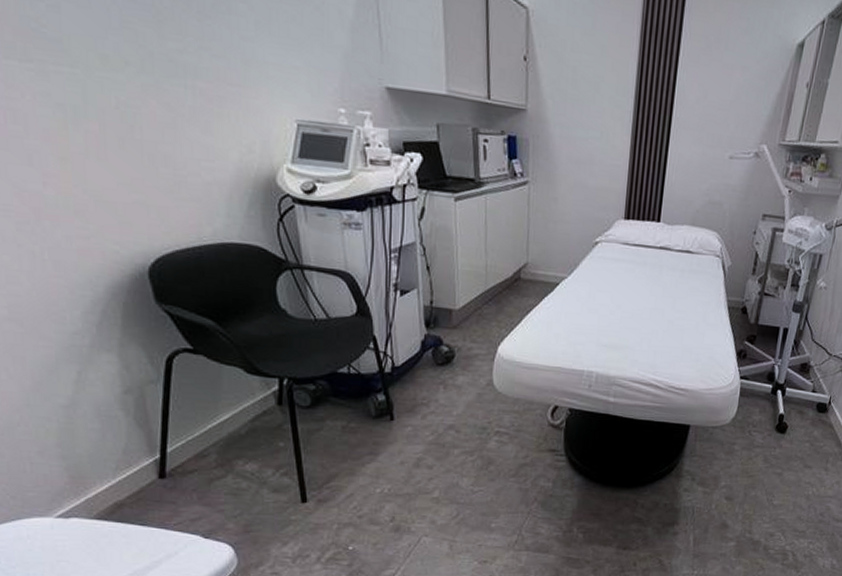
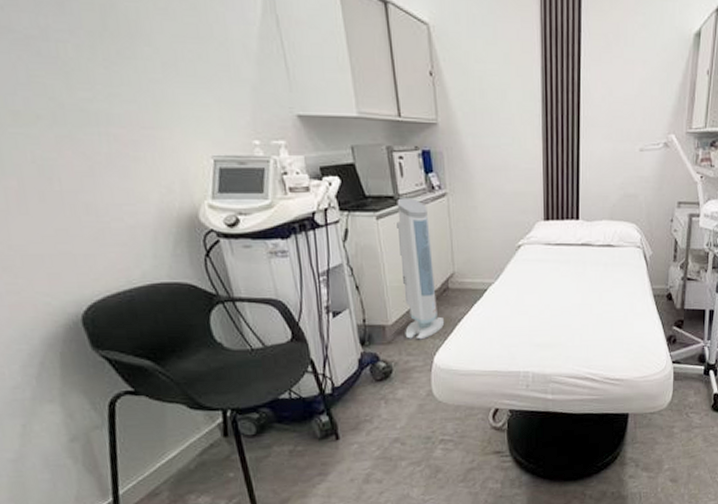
air purifier: none [471,181,513,328] -> present [394,198,445,340]

